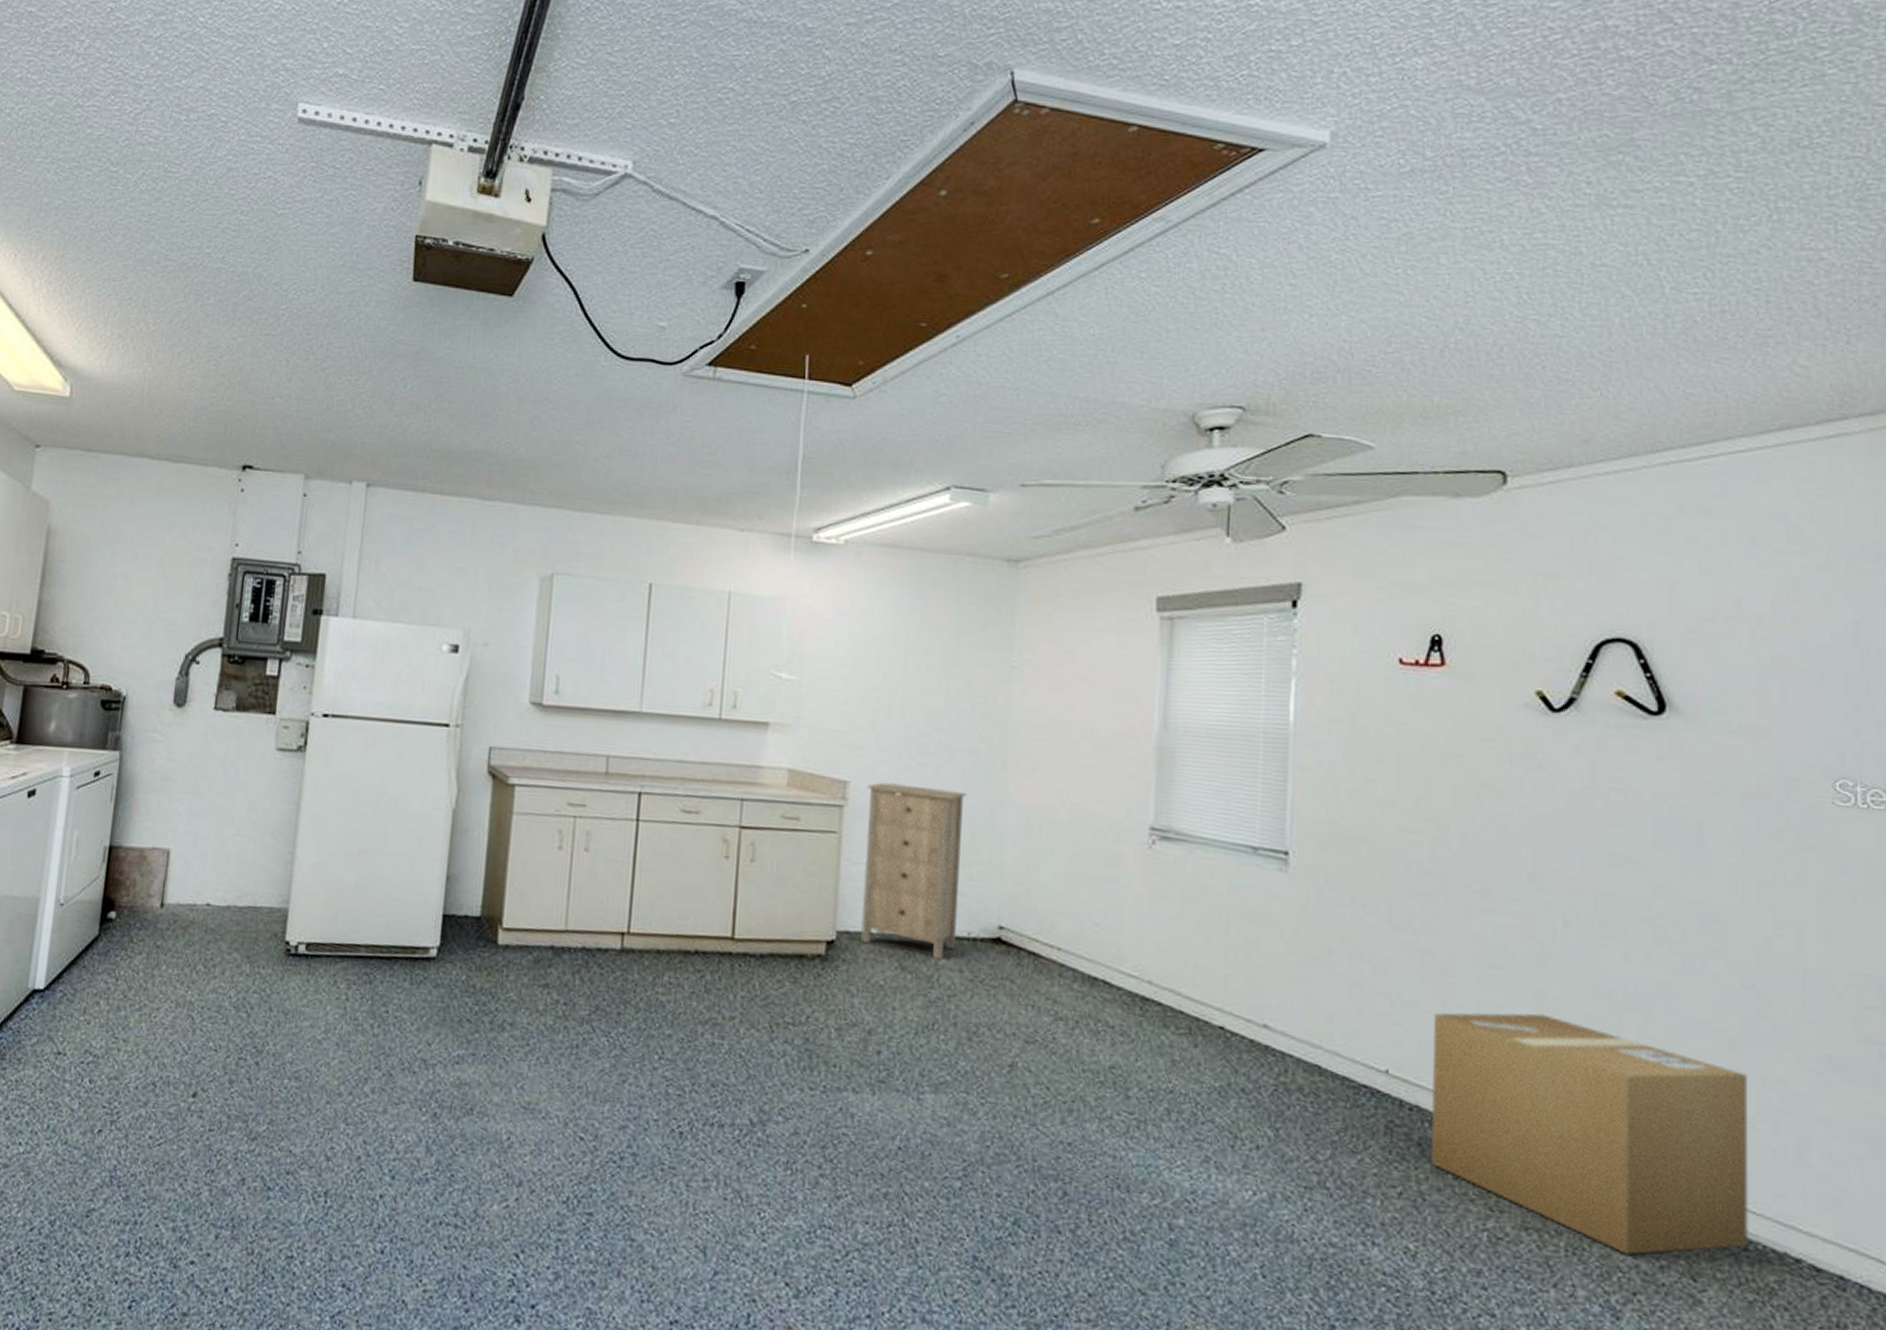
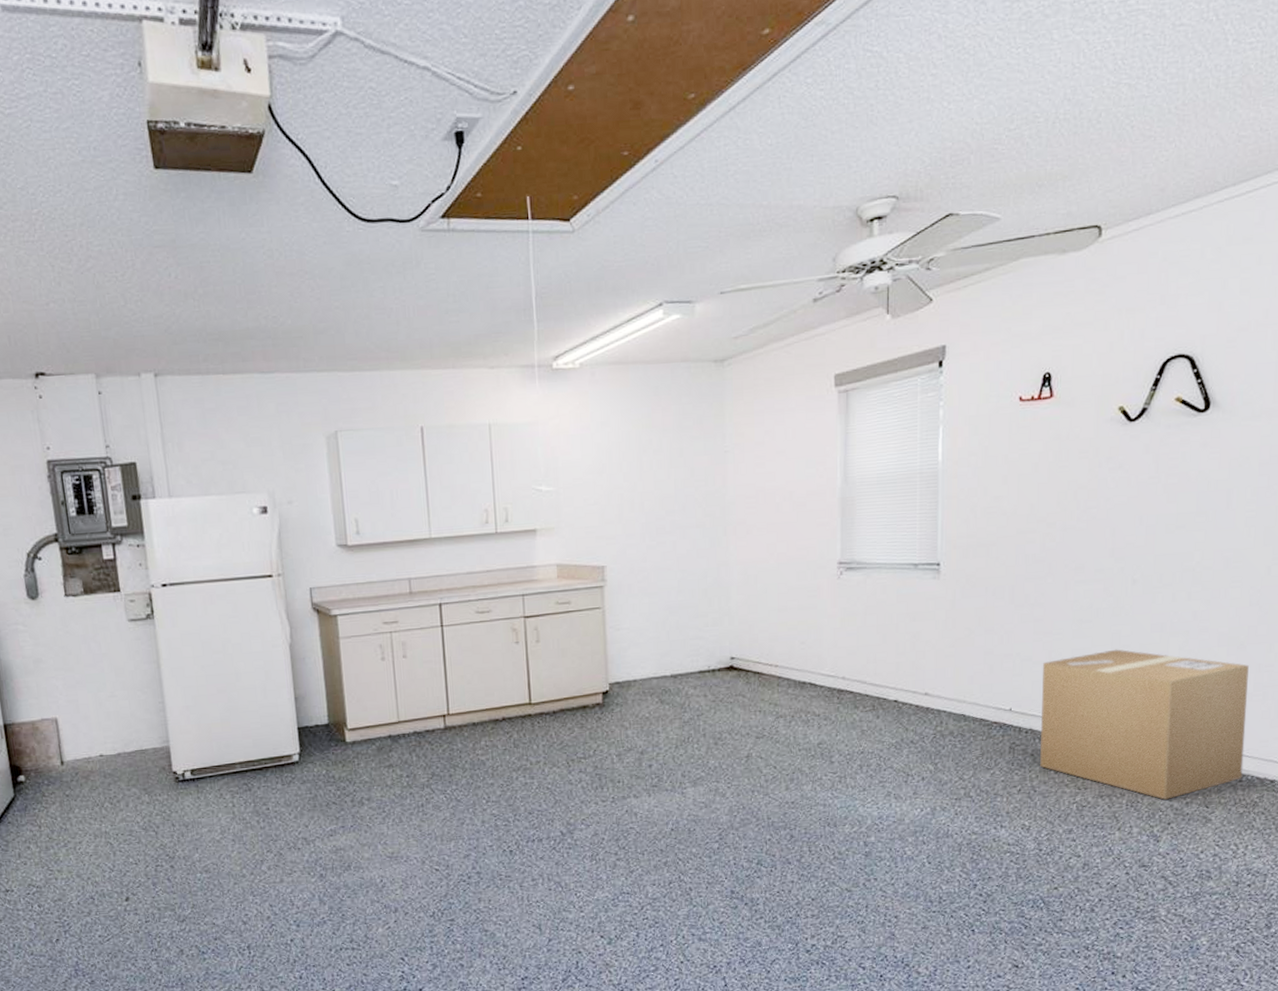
storage cabinet: present [860,782,967,960] -> none [619,559,699,691]

